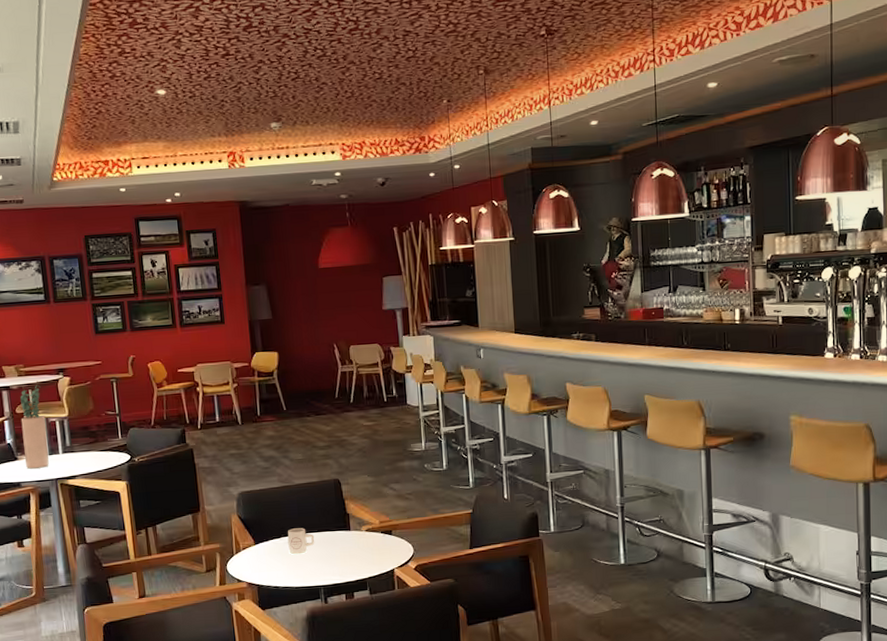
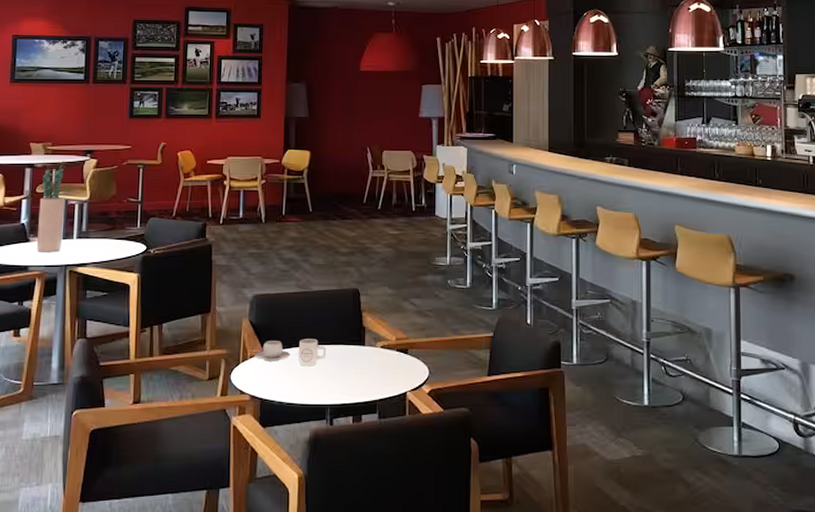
teacup: none [246,532,281,552] -> present [254,341,291,362]

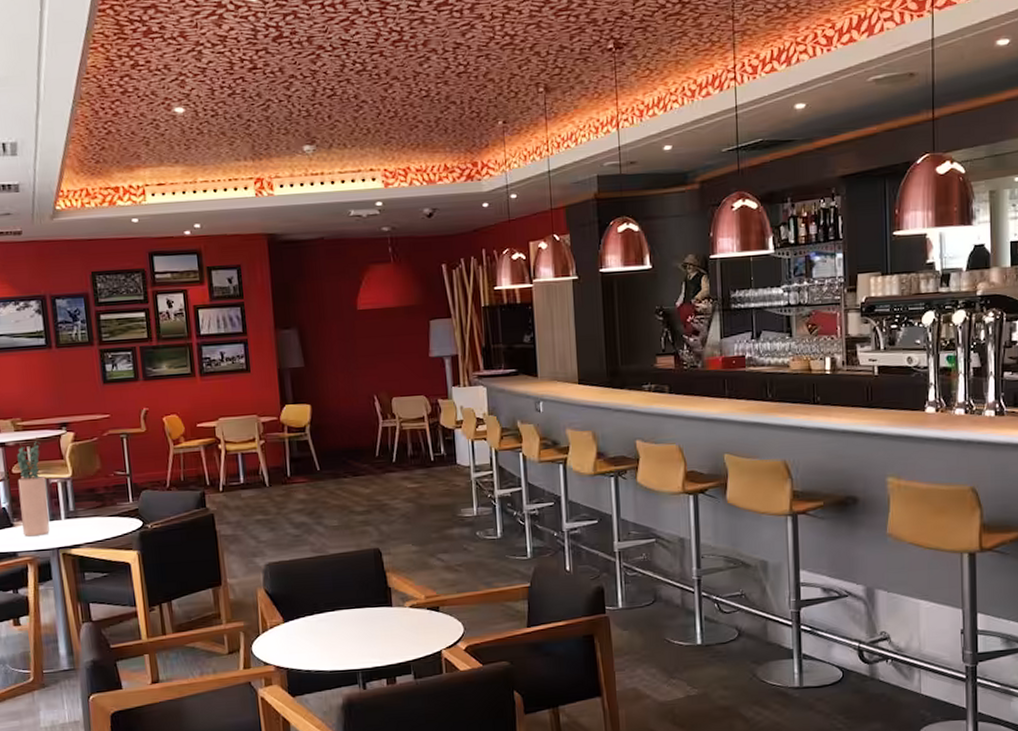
teacup: present [254,341,291,362] -> none [274,609,314,631]
mug: present [298,339,327,368] -> none [320,603,352,634]

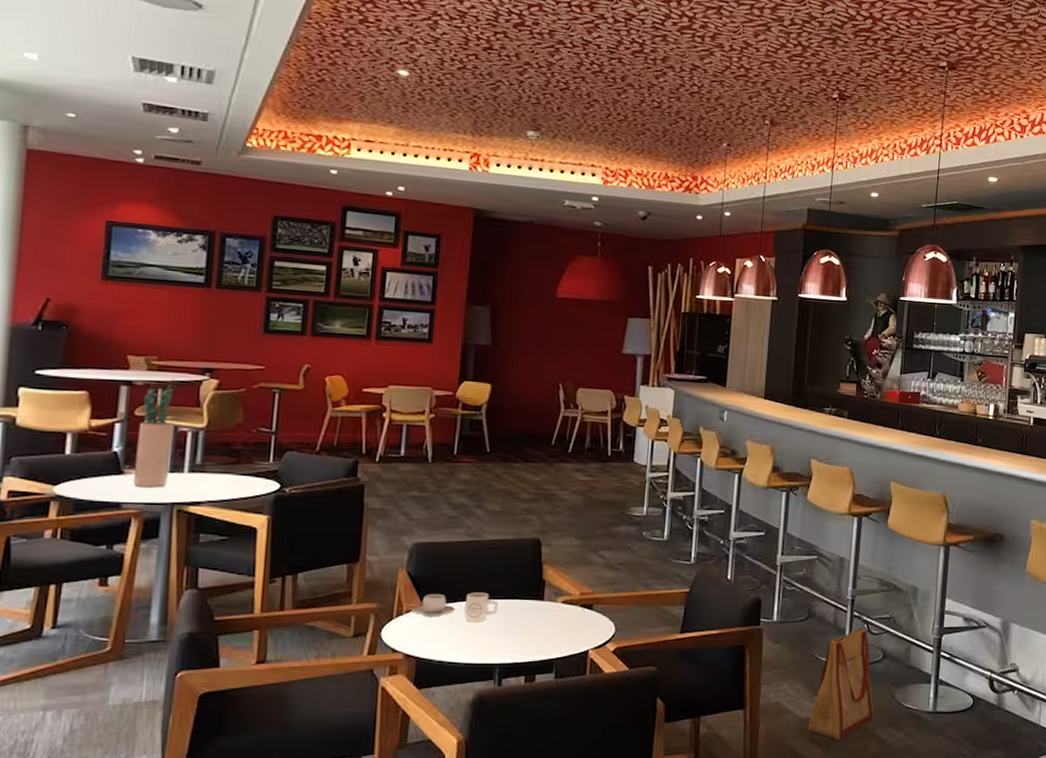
teacup: none [274,609,314,631] -> present [411,594,456,617]
mug: none [320,603,352,634] -> present [464,592,499,624]
shopping bag: none [669,607,737,723] -> present [808,628,875,741]

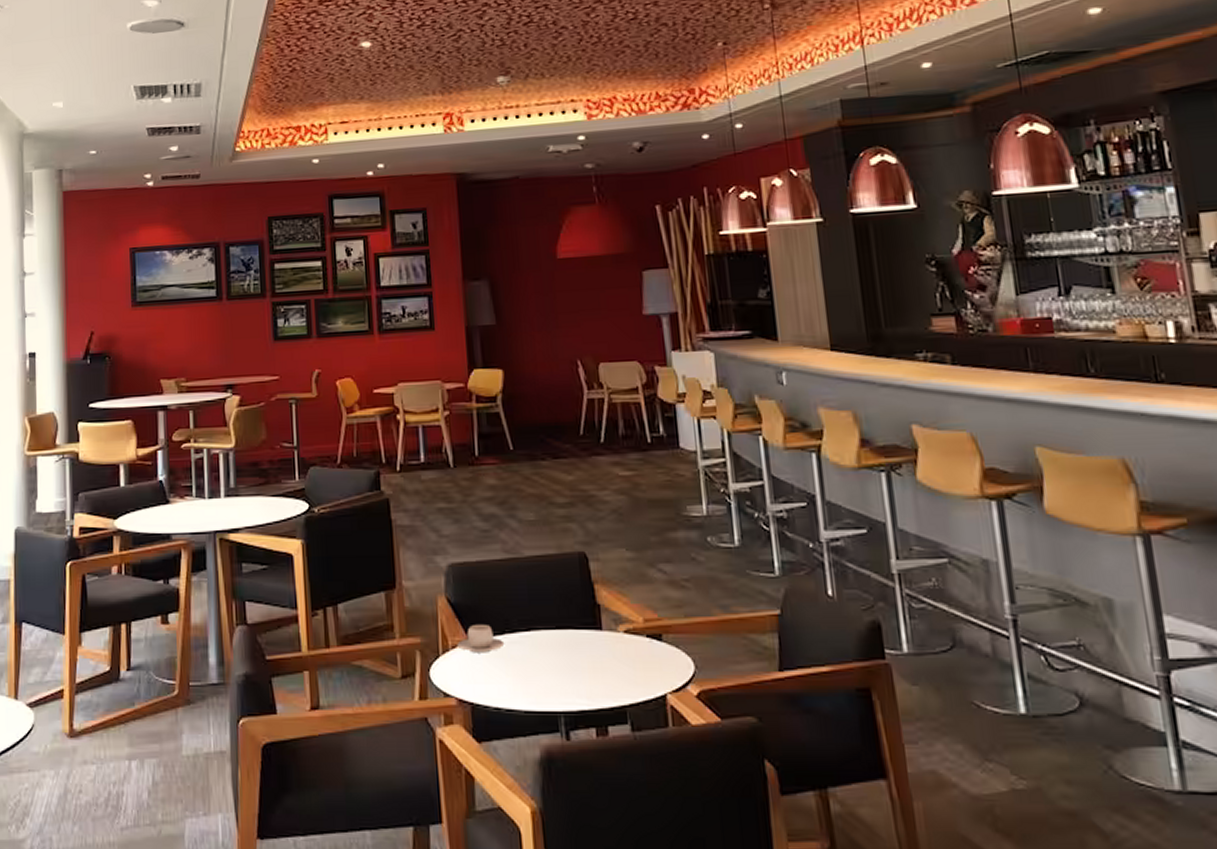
vase: present [132,379,176,488] -> none [177,399,208,516]
mug: present [464,592,499,624] -> none [513,621,552,661]
shopping bag: present [808,628,875,741] -> none [986,661,1087,832]

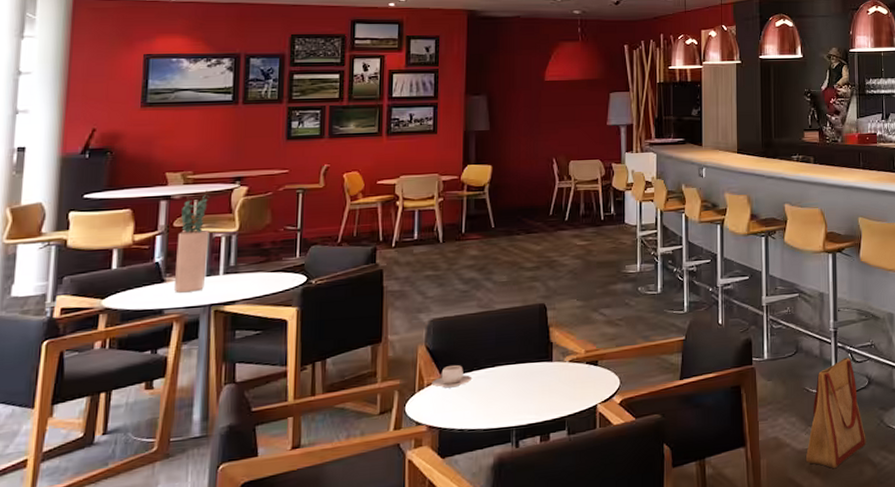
vase: none [177,399,208,516] -> present [173,190,210,293]
shopping bag: none [986,661,1087,832] -> present [806,357,866,469]

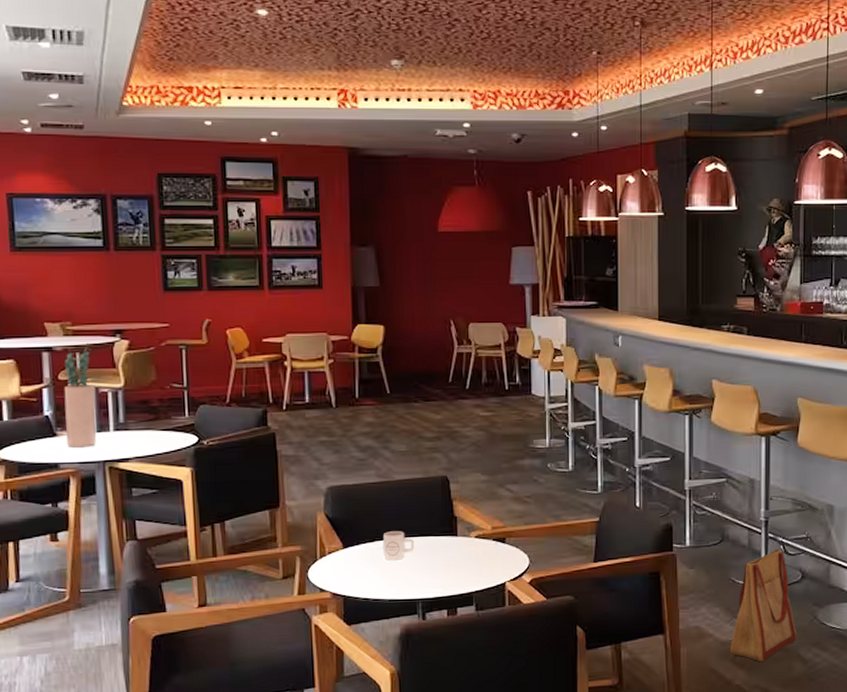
teacup: present [431,365,473,388] -> none [333,535,375,557]
mug: none [480,359,512,391] -> present [382,531,415,562]

